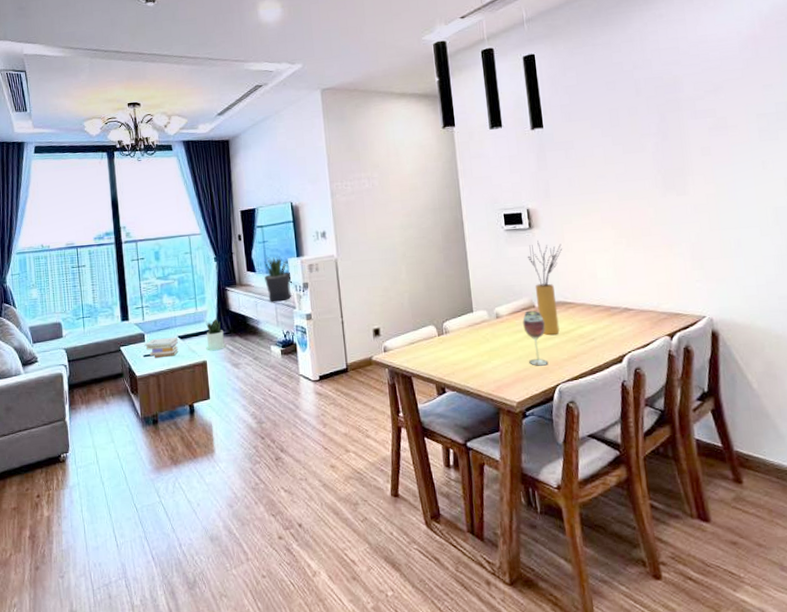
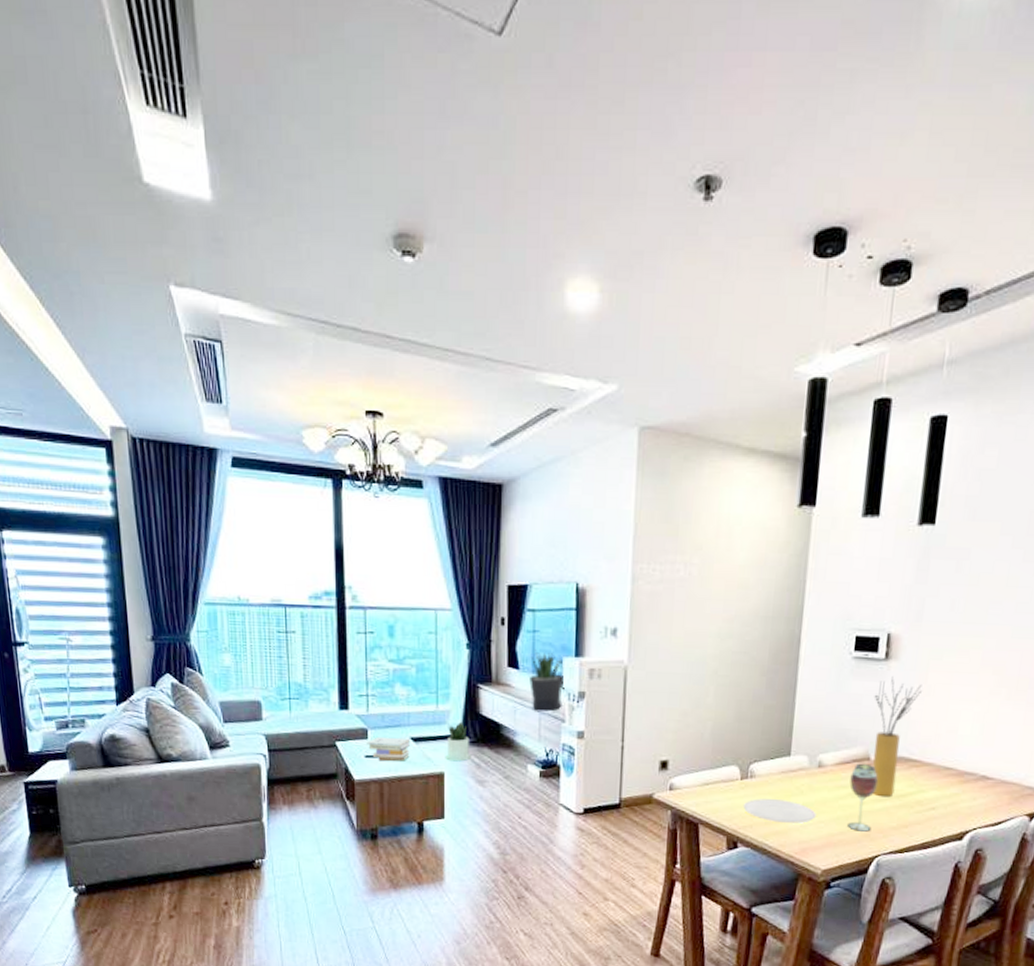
plate: none [443,348,503,368] -> present [742,798,816,825]

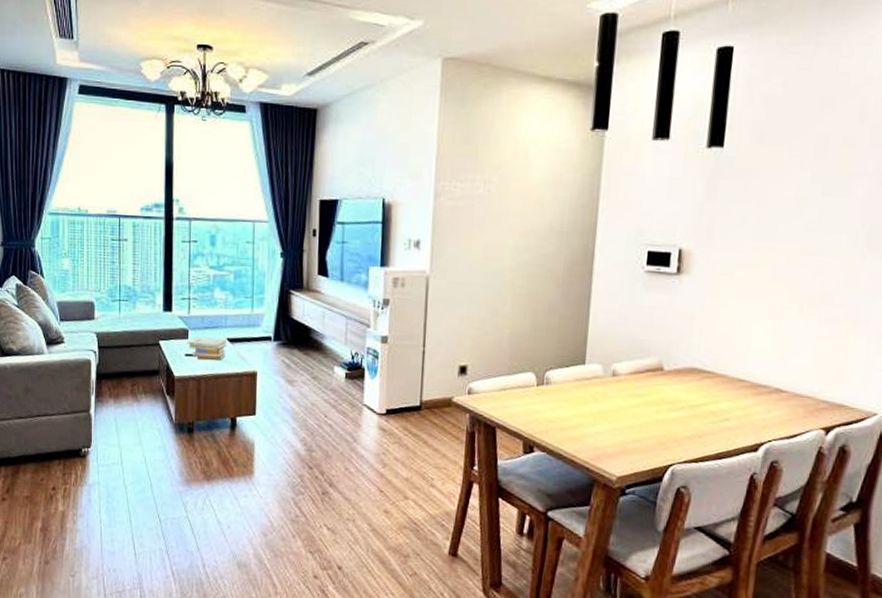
planter: present [445,721,472,762] -> none [258,324,283,362]
planter: present [529,649,562,712] -> none [338,259,368,317]
plate: present [742,798,816,825] -> none [538,405,611,431]
wineglass: present [848,763,878,832] -> none [642,373,672,440]
vase: present [873,677,922,796] -> none [666,290,714,406]

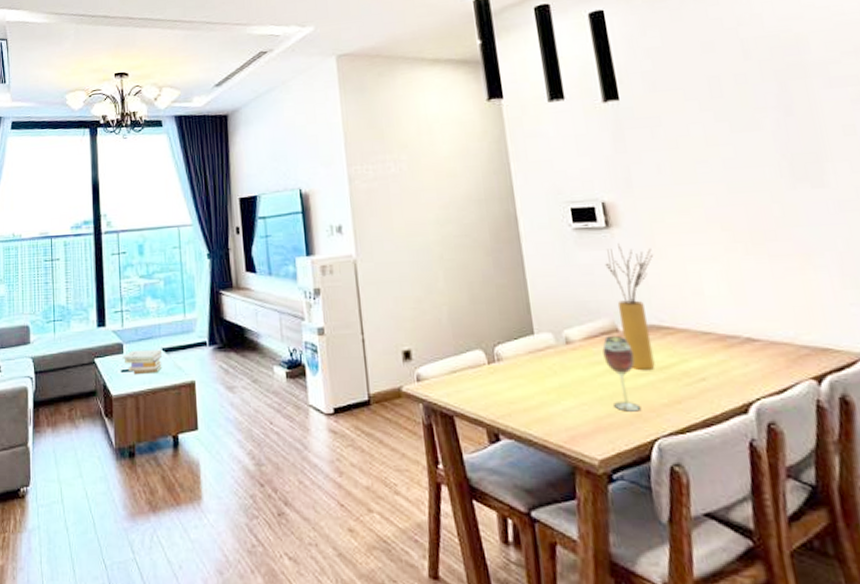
wineglass: none [642,373,672,440] -> present [602,335,641,412]
vase: none [666,290,714,406] -> present [605,244,655,370]

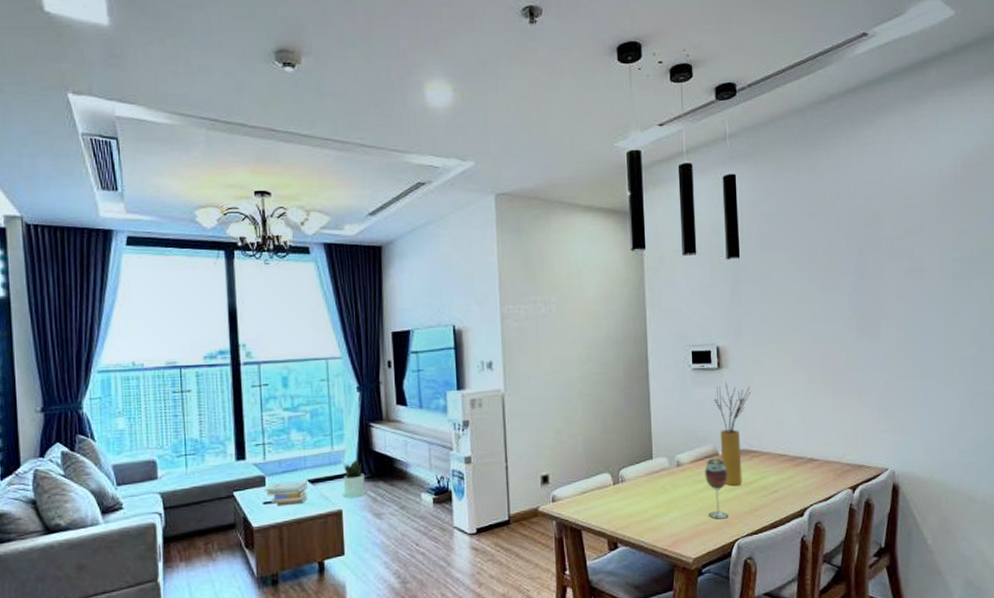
planter: none [195,328,220,369] -> present [342,459,368,499]

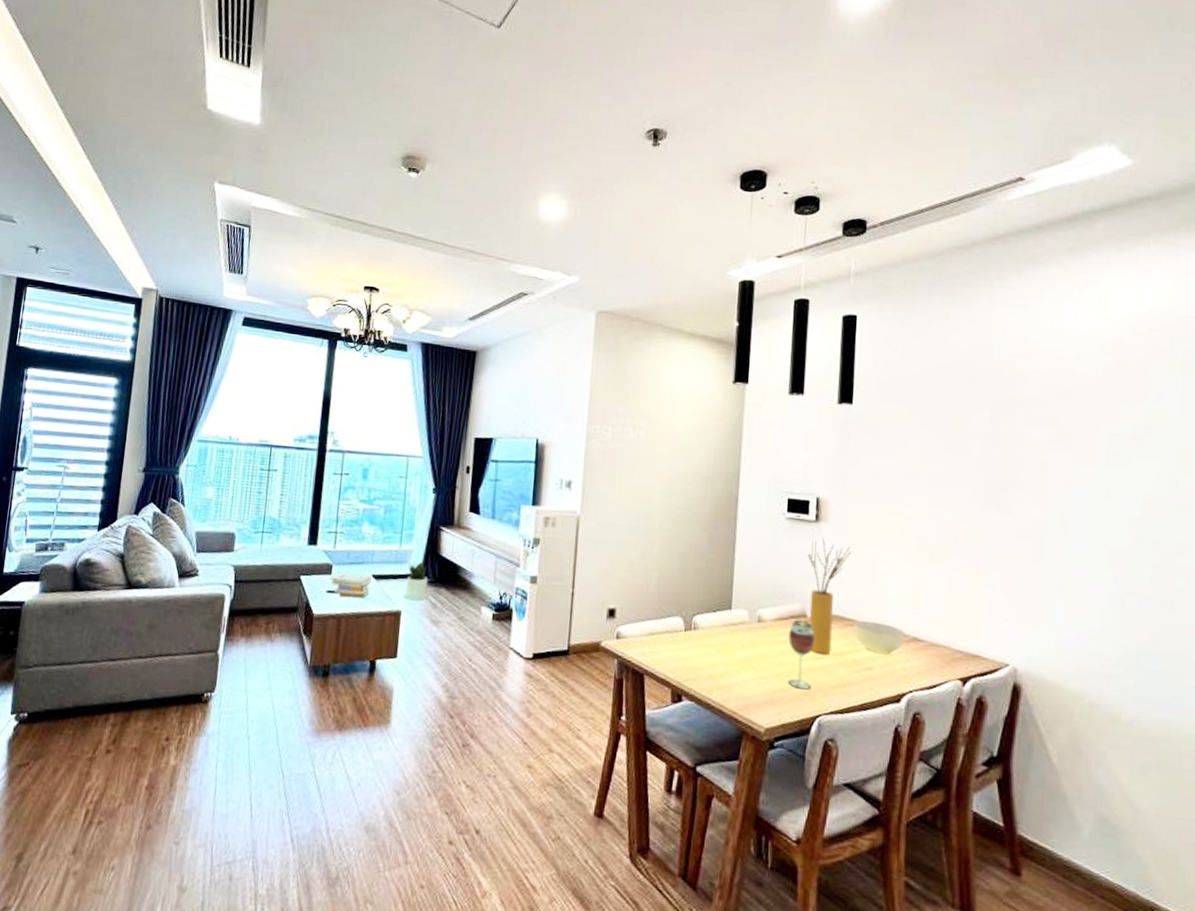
bowl: none [760,450,803,478] -> present [854,620,906,655]

